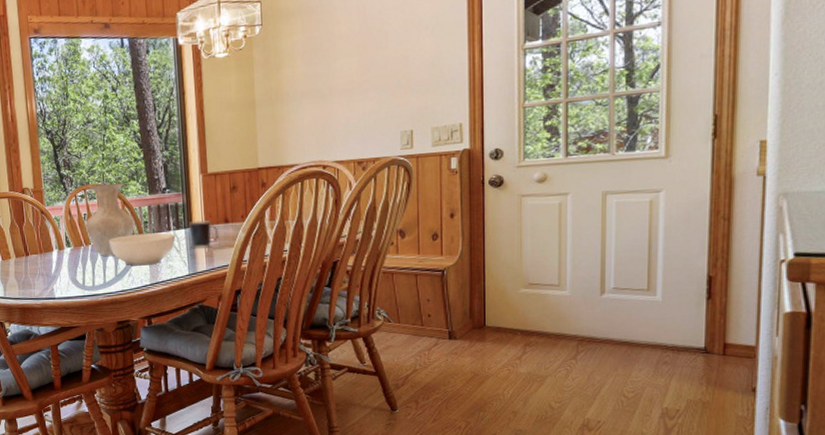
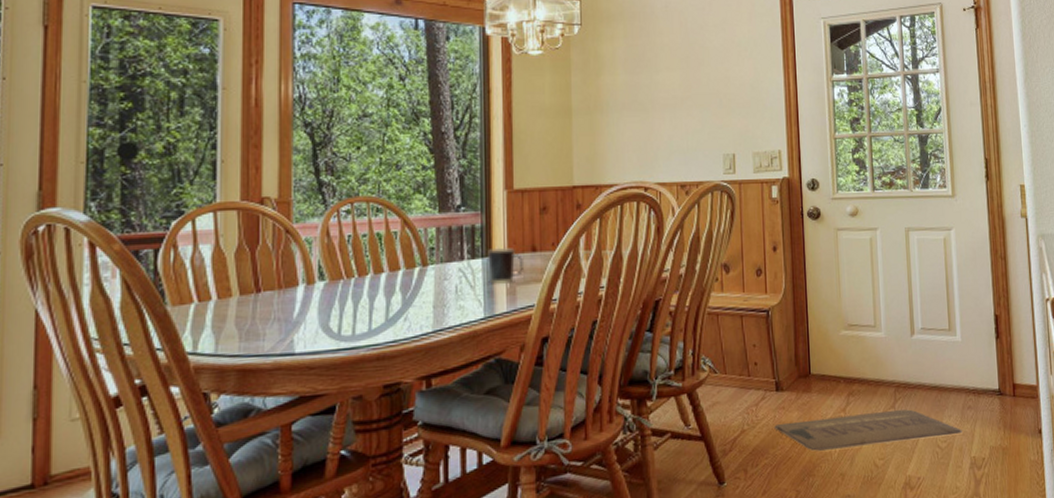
vase: present [86,182,135,257] -> none [349,195,417,295]
bowl: present [108,232,176,266] -> none [379,262,470,307]
doormat: none [446,361,654,391] -> present [774,409,963,451]

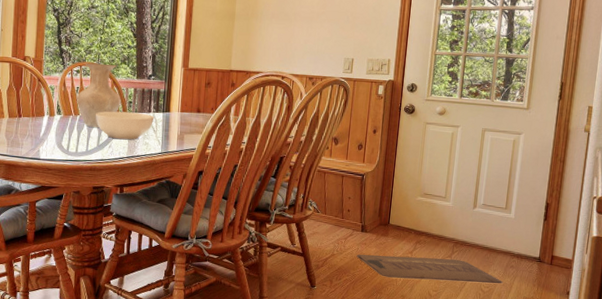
vase: none [349,195,417,295] -> present [77,62,121,129]
bowl: none [379,262,470,307] -> present [95,111,155,140]
mug: present [486,247,523,284] -> none [166,106,191,132]

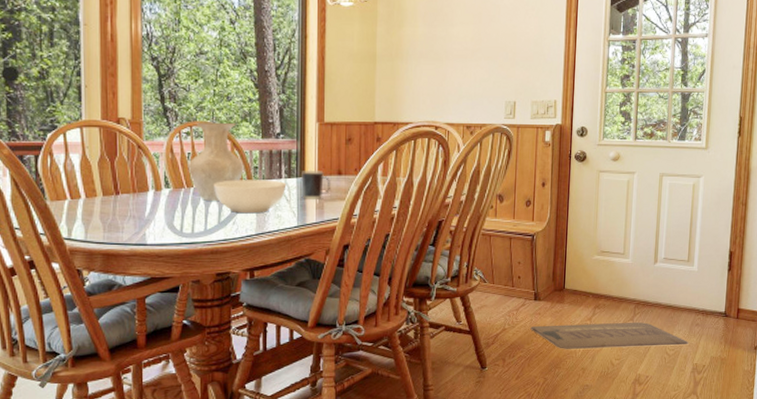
mug: none [166,106,191,132] -> present [300,169,330,199]

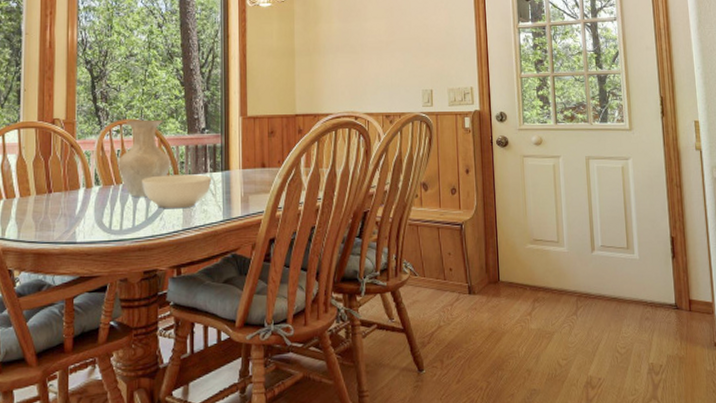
mug: present [300,169,330,199] -> none [225,163,255,193]
doormat: present [530,322,689,349] -> none [467,317,641,348]

